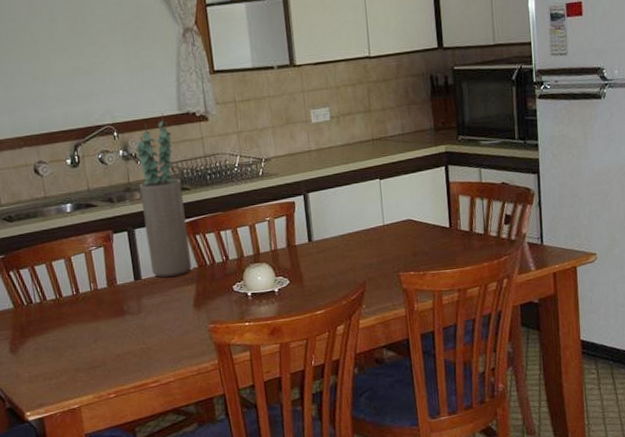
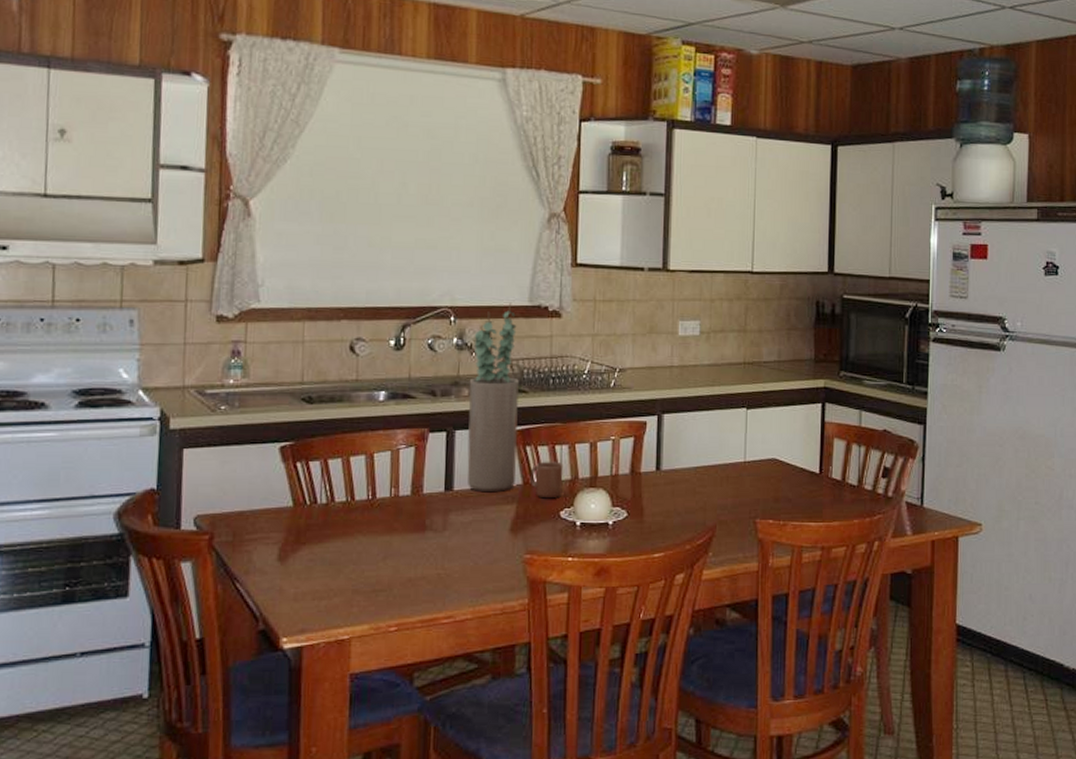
cup: none [203,244,232,277] -> present [530,461,564,499]

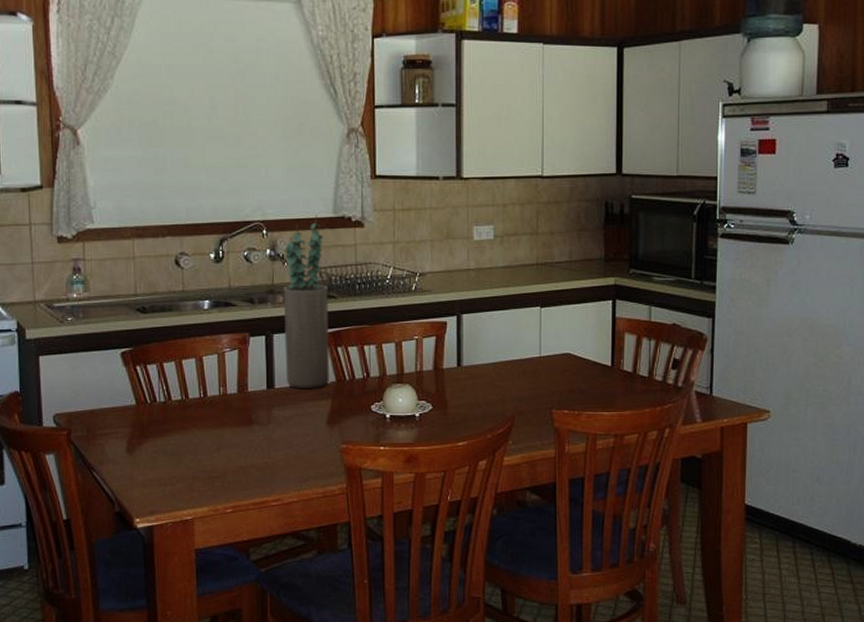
cup: present [530,461,564,499] -> none [343,360,372,394]

